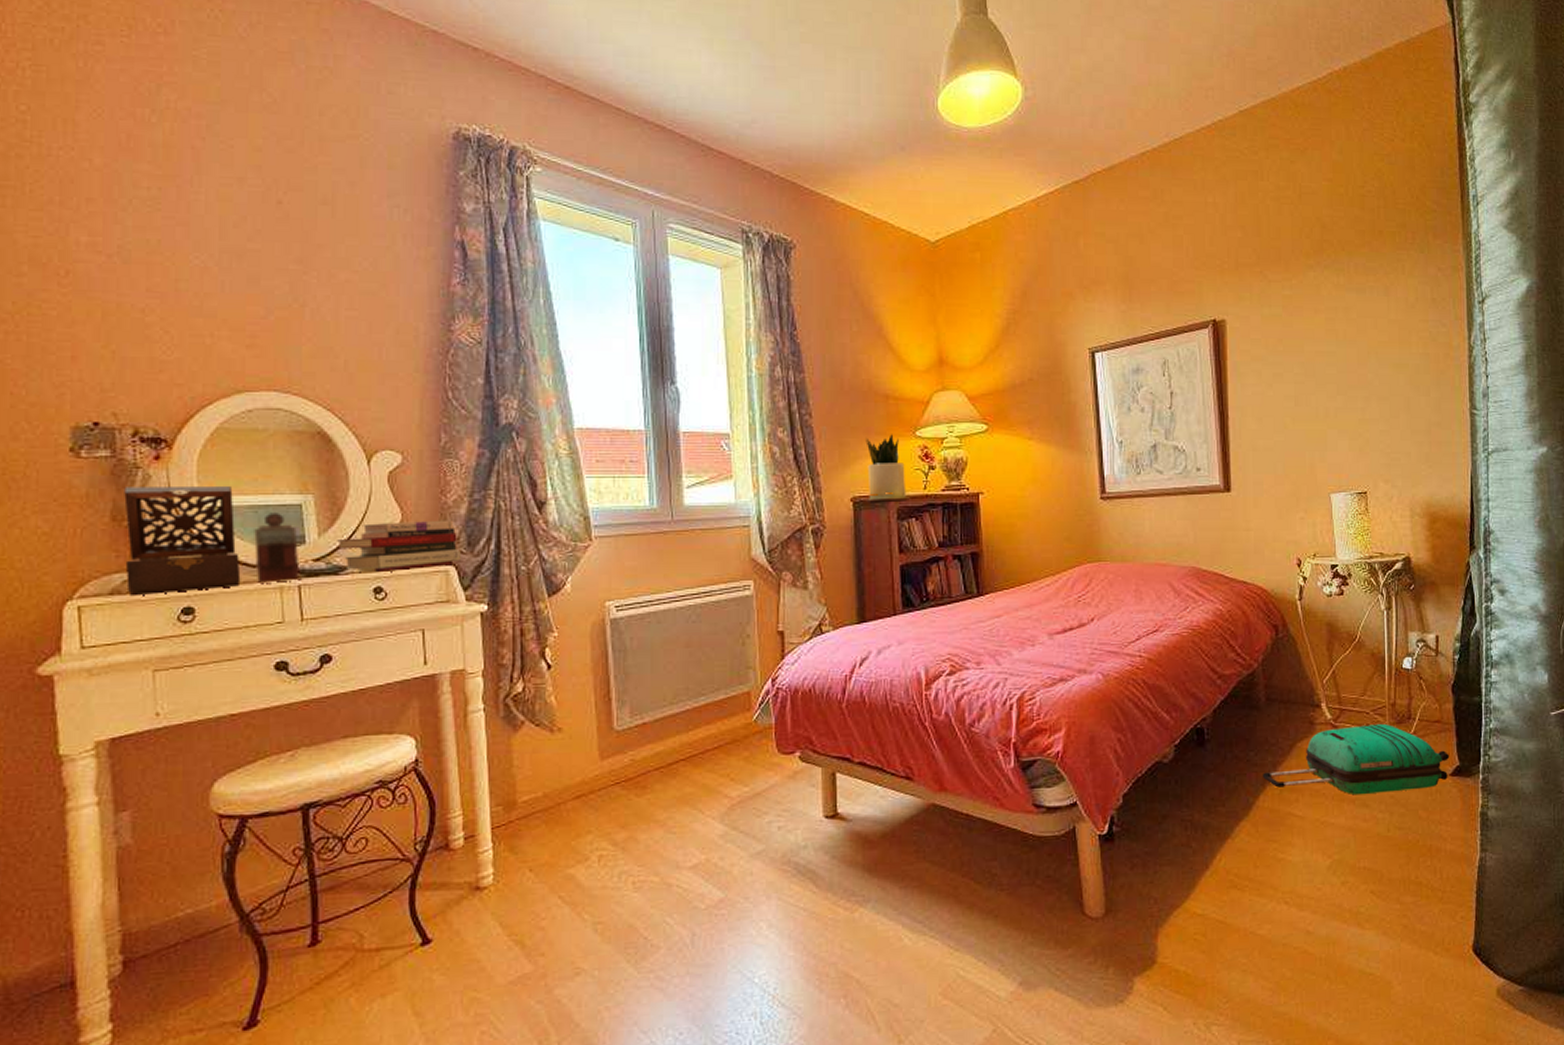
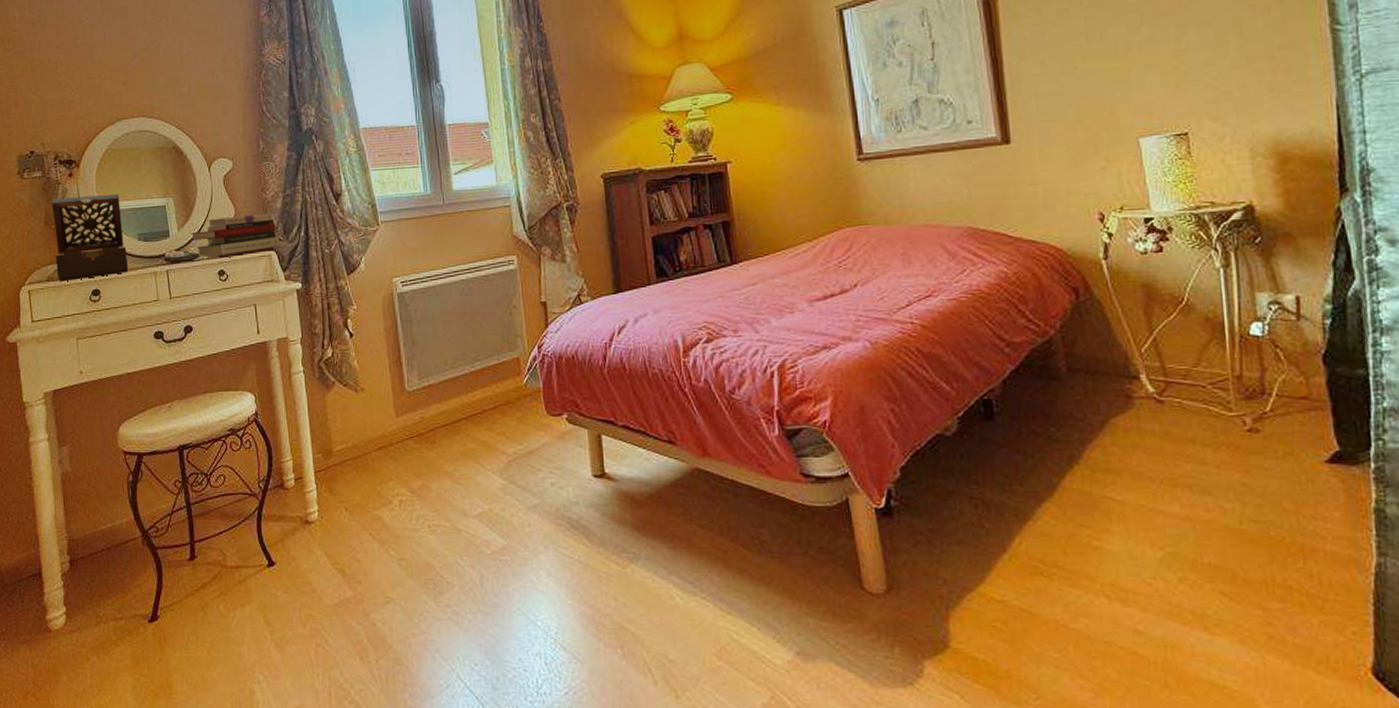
perfume bottle: present [252,513,300,583] -> none [134,213,167,270]
planter: present [866,434,910,503] -> none [612,111,657,179]
suitcase: present [1262,723,1450,795] -> none [1067,398,1325,481]

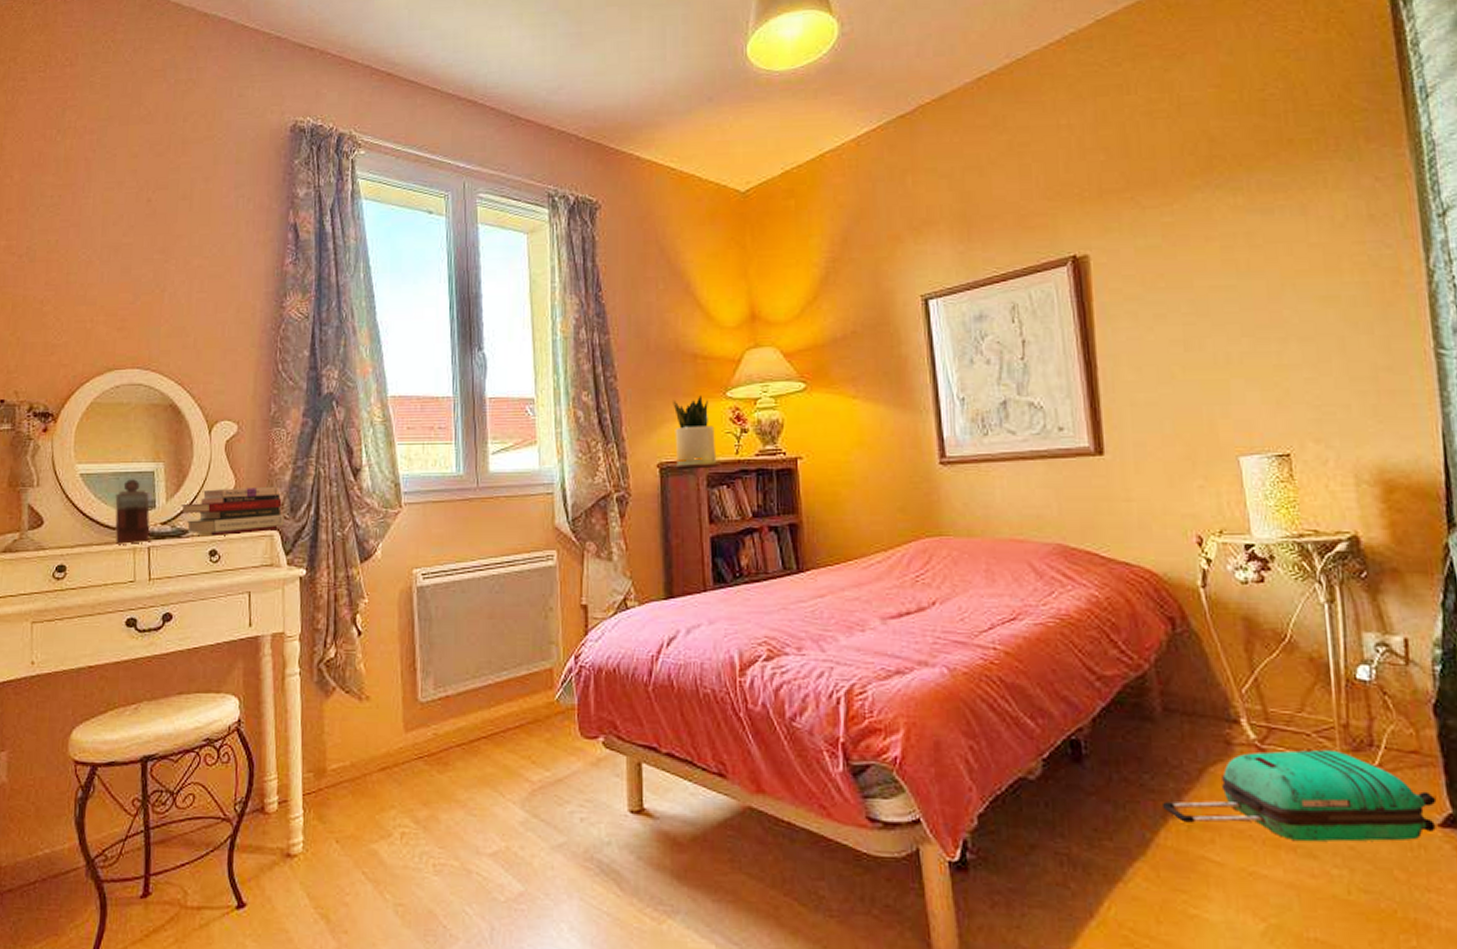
jewelry box: present [51,193,129,282] -> none [16,454,104,554]
perfume bottle: none [134,213,167,270] -> present [114,479,150,544]
planter: none [612,111,657,179] -> present [673,396,720,469]
suitcase: none [1067,398,1325,481] -> present [1161,749,1437,842]

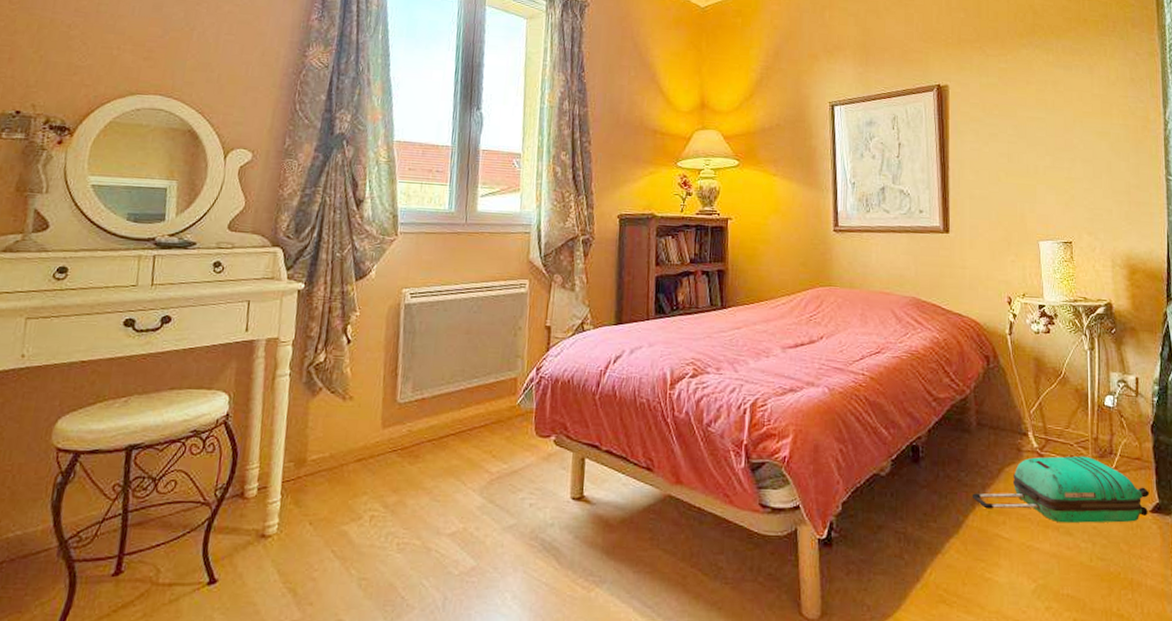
perfume bottle: present [114,479,150,544] -> none [120,193,160,252]
books: present [181,486,284,537] -> none [189,208,289,250]
planter: present [673,396,720,469] -> none [630,163,668,222]

